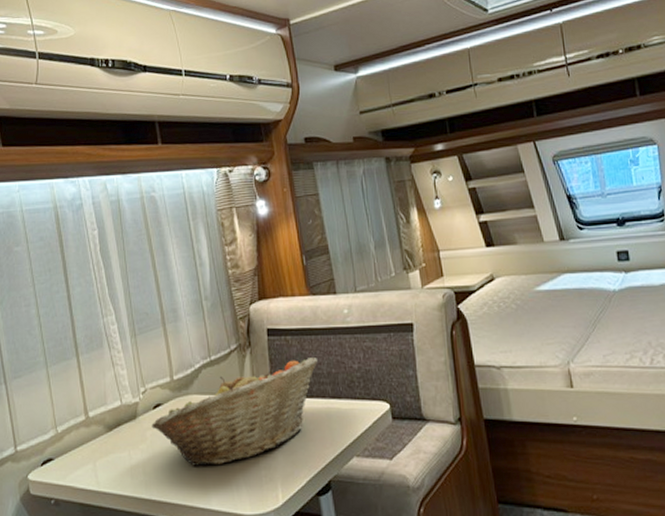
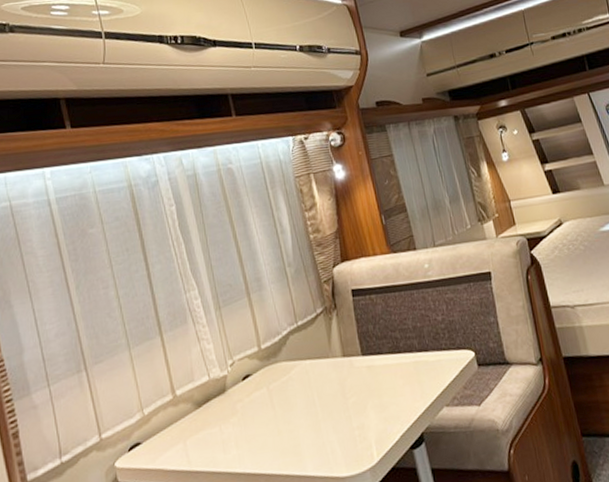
fruit basket: present [151,358,317,466] -> none [241,313,403,434]

